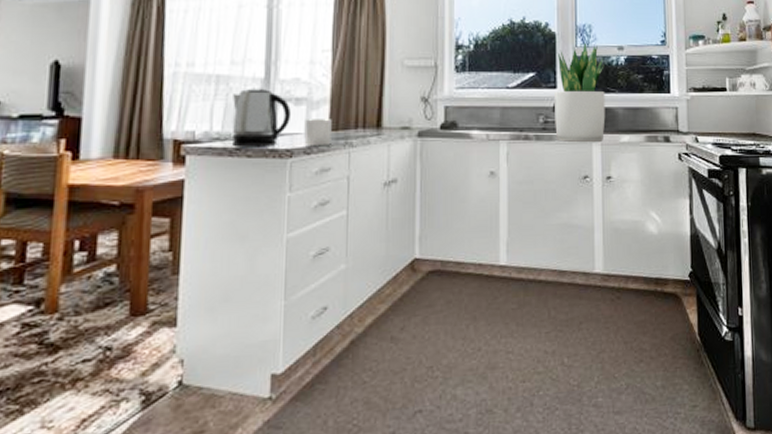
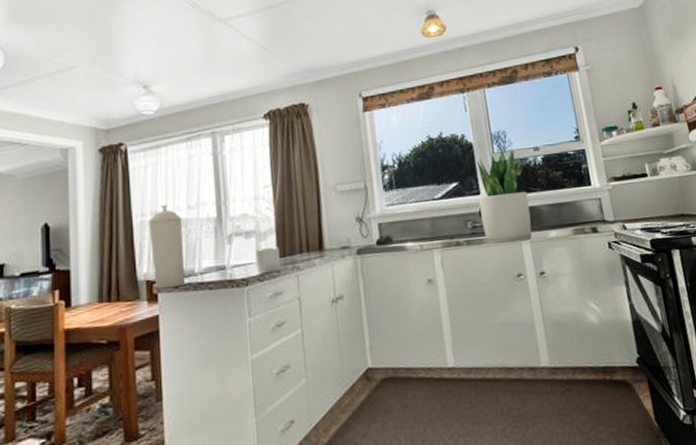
canister: none [182,56,224,151] -> present [148,204,186,290]
kettle: present [231,88,291,149] -> none [192,226,243,282]

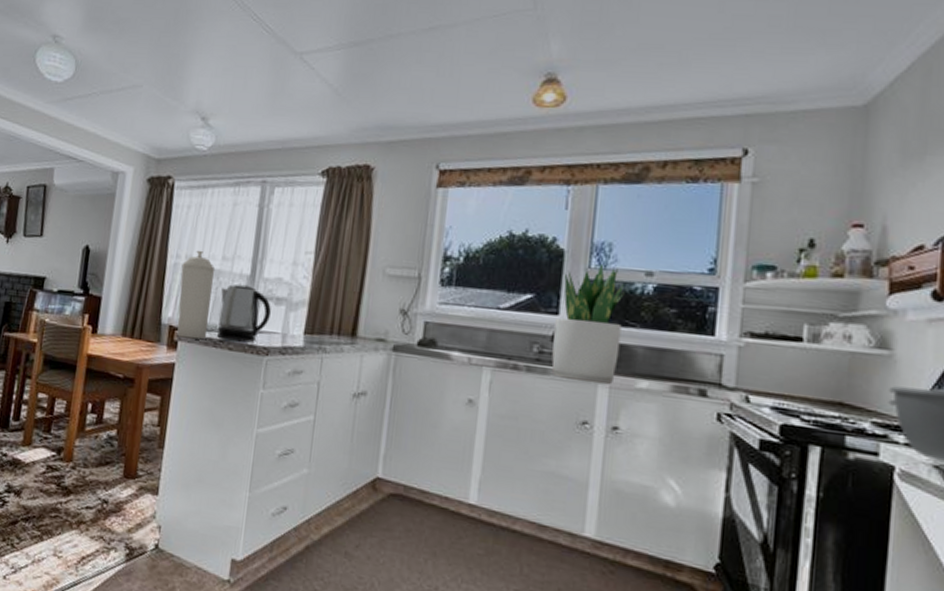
kettle: none [192,226,243,282] -> present [216,284,271,343]
mug: present [255,247,281,273] -> none [281,319,309,348]

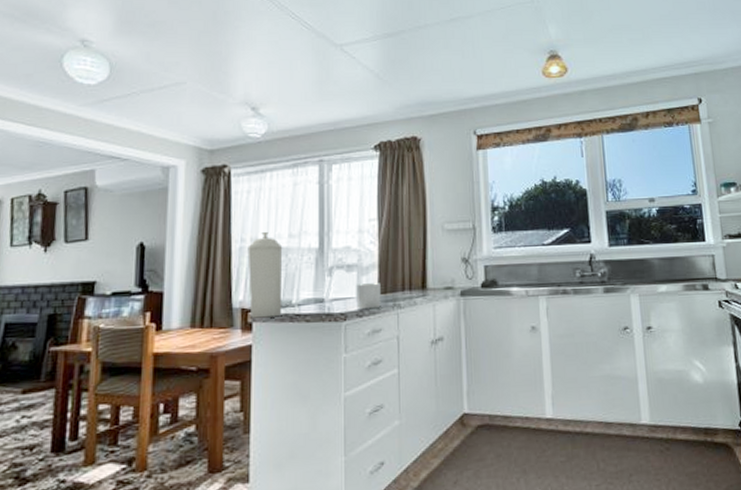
kettle: present [216,284,271,343] -> none [291,257,343,314]
mug: none [281,319,309,348] -> present [356,283,381,308]
planter: present [551,265,625,385] -> none [589,198,642,295]

